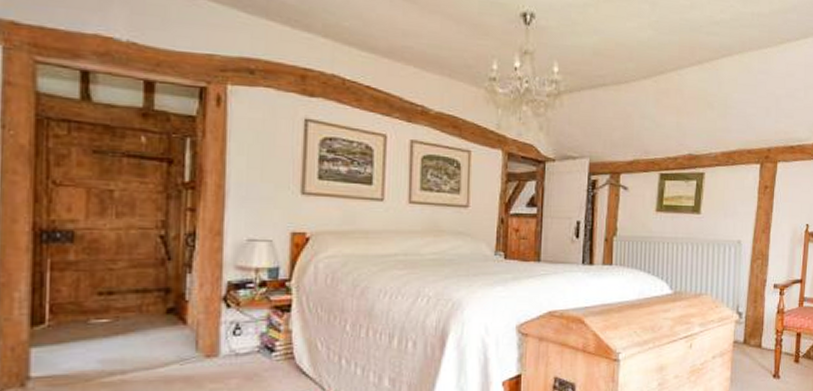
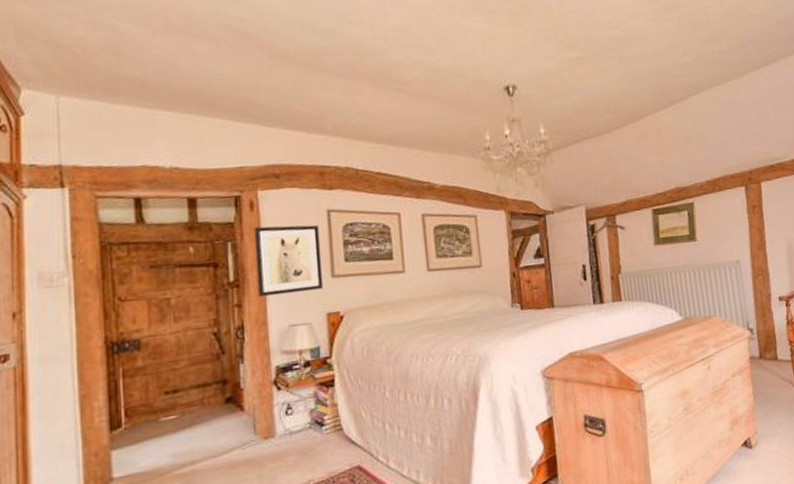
wall art: none [215,125,294,205] -> present [253,225,324,298]

